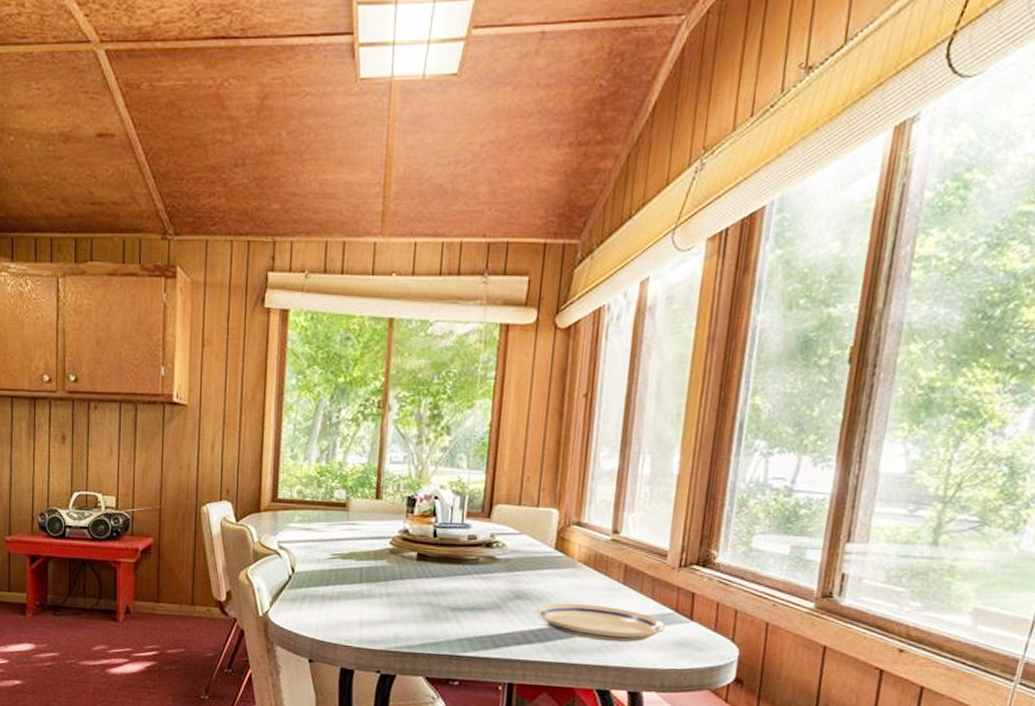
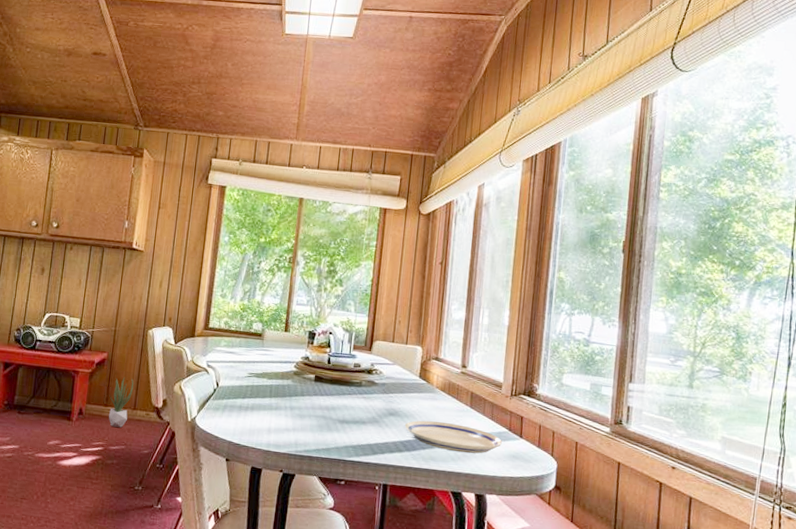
potted plant: none [160,566,189,627] -> present [108,377,134,428]

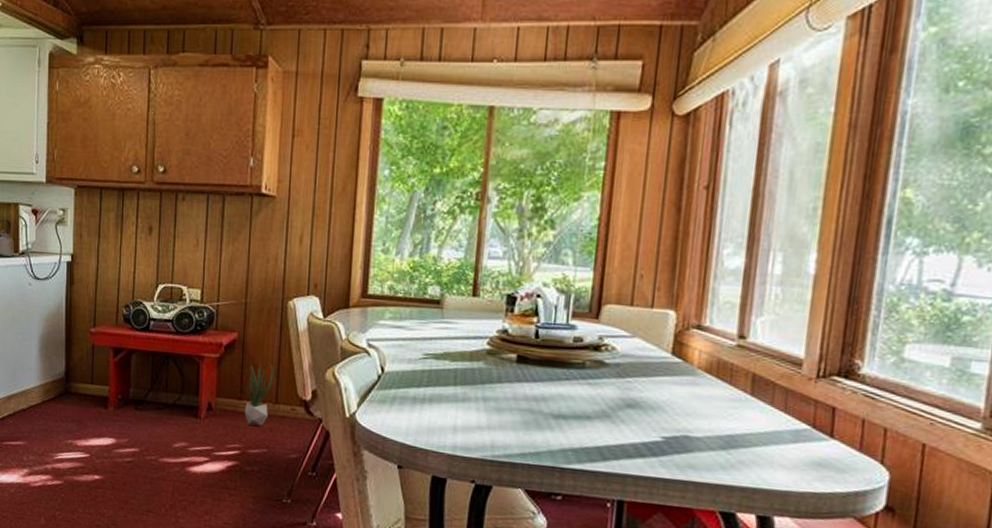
plate: present [404,420,502,454] -> none [649,414,801,460]

